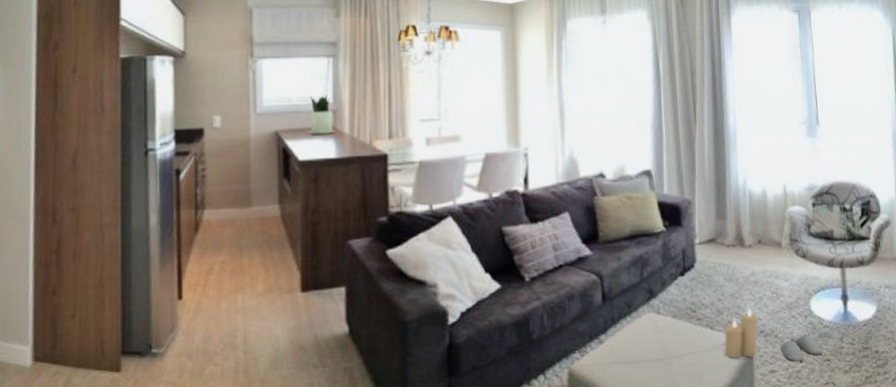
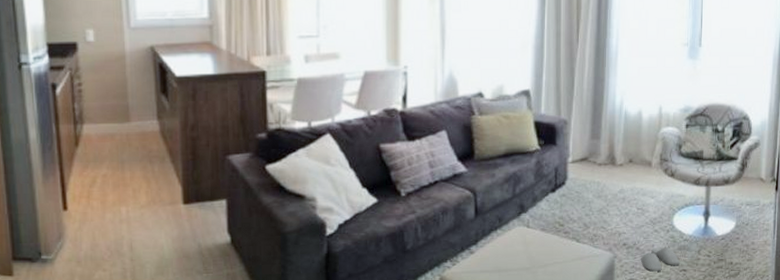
planter: present [309,95,335,135] -> none [185,9,211,51]
candle: present [723,308,758,360] -> none [587,223,623,269]

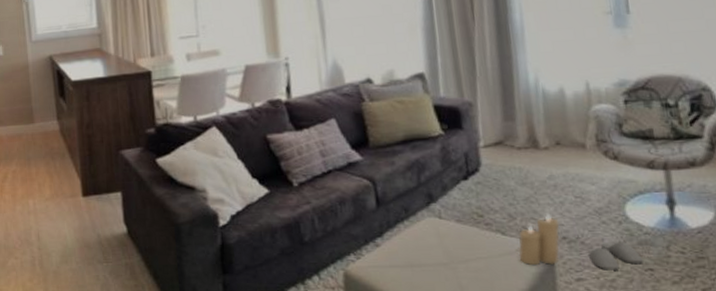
candle: none [587,223,623,269] -> present [518,213,560,266]

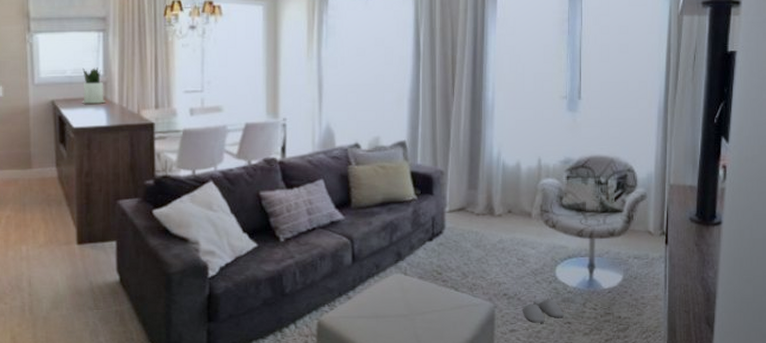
planter: none [77,21,101,58] -> present [82,67,105,105]
candle: present [518,213,560,266] -> none [467,272,503,318]

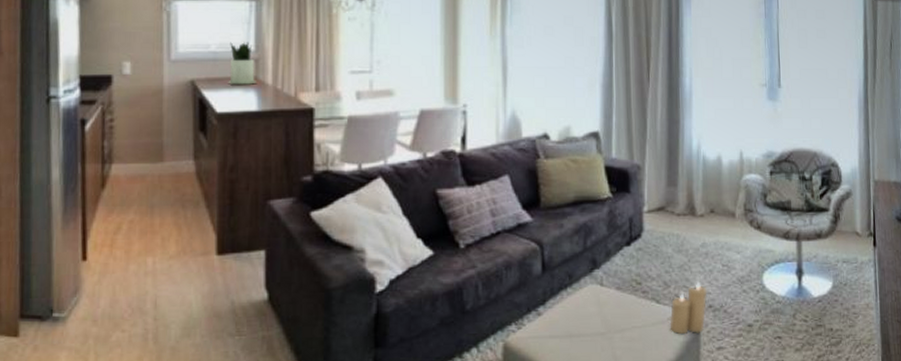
candle: none [467,272,503,318] -> present [669,281,707,335]
slippers: present [523,299,564,323] -> none [730,310,774,339]

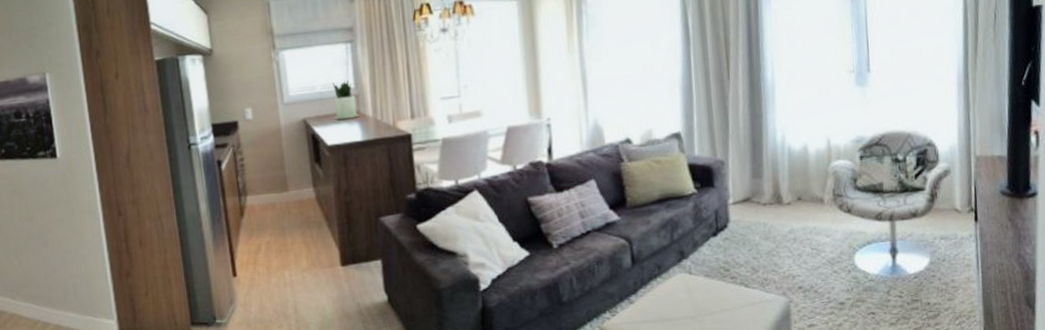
candle: present [669,281,707,335] -> none [759,265,797,315]

